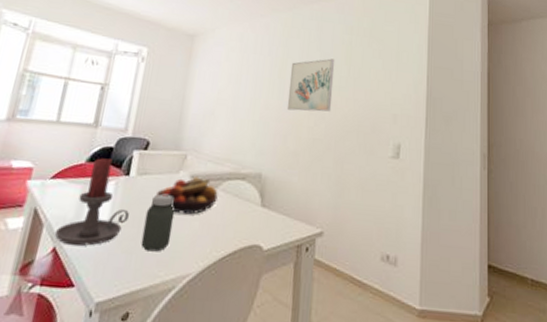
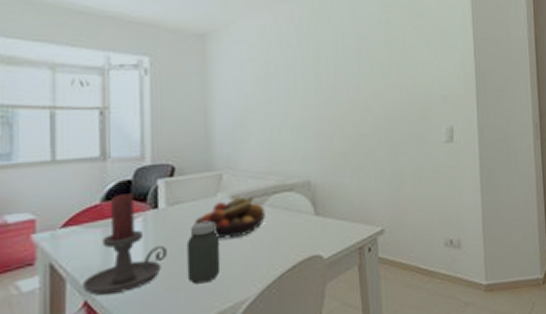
wall art: present [287,58,335,112] -> none [325,43,377,107]

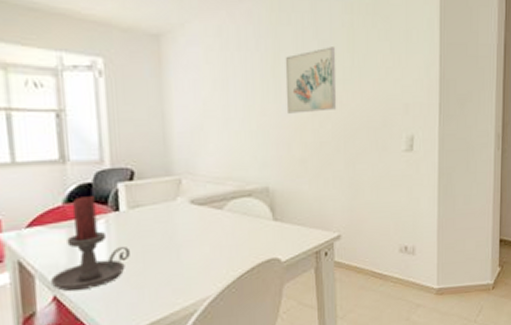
jar: present [186,222,221,284] -> none [148,225,182,283]
fruit bowl: present [193,195,265,239] -> none [154,199,225,242]
wall art: none [325,43,377,107] -> present [285,47,337,114]

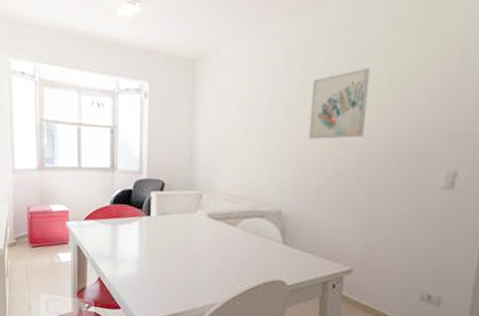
candle holder: present [50,196,130,292] -> none [97,200,155,277]

